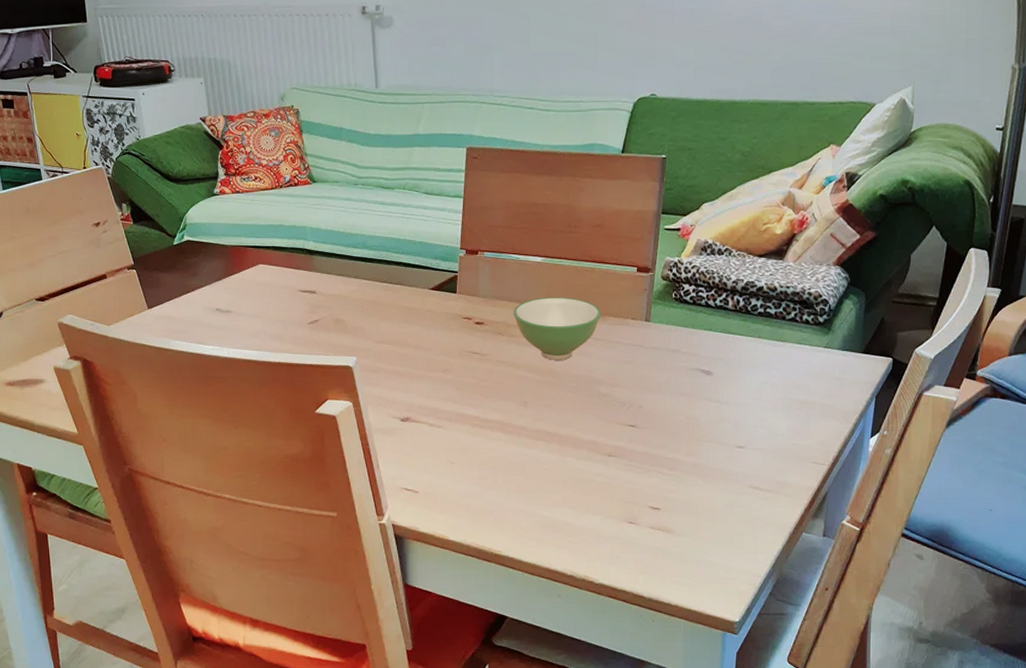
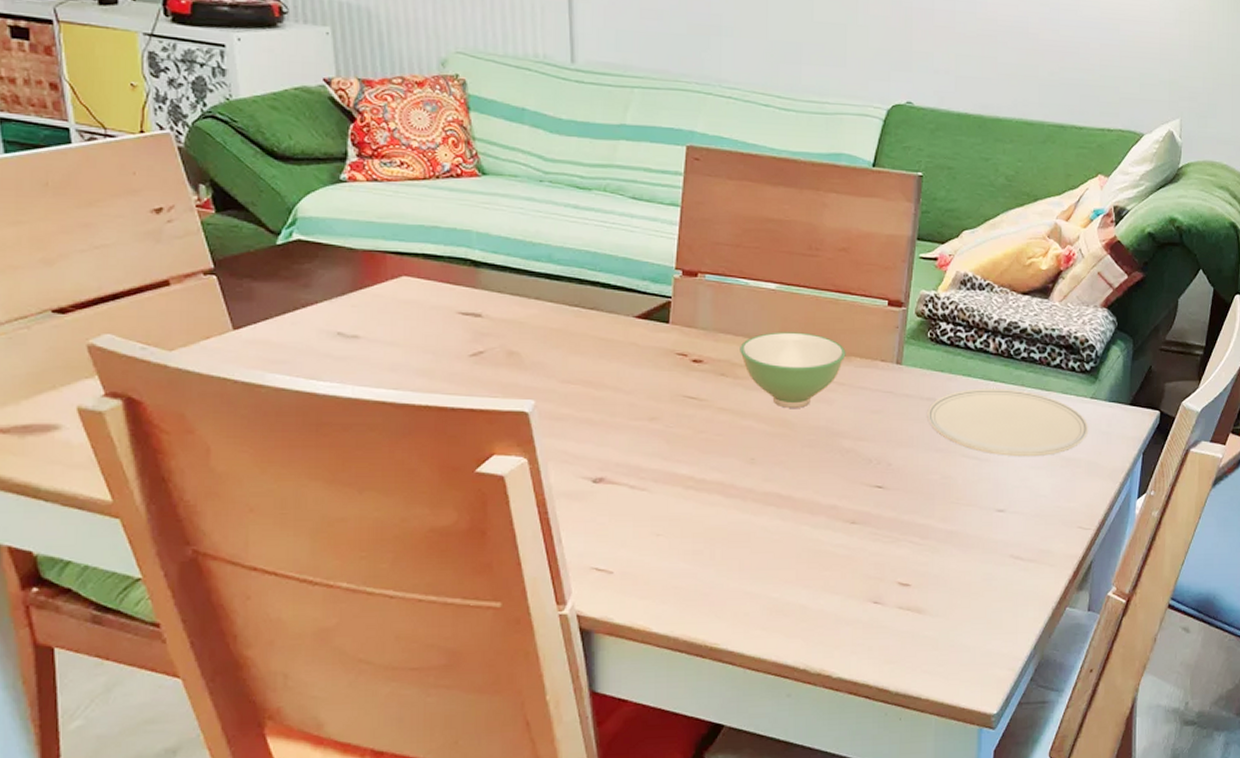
plate: none [673,340,823,400] -> present [927,388,1089,457]

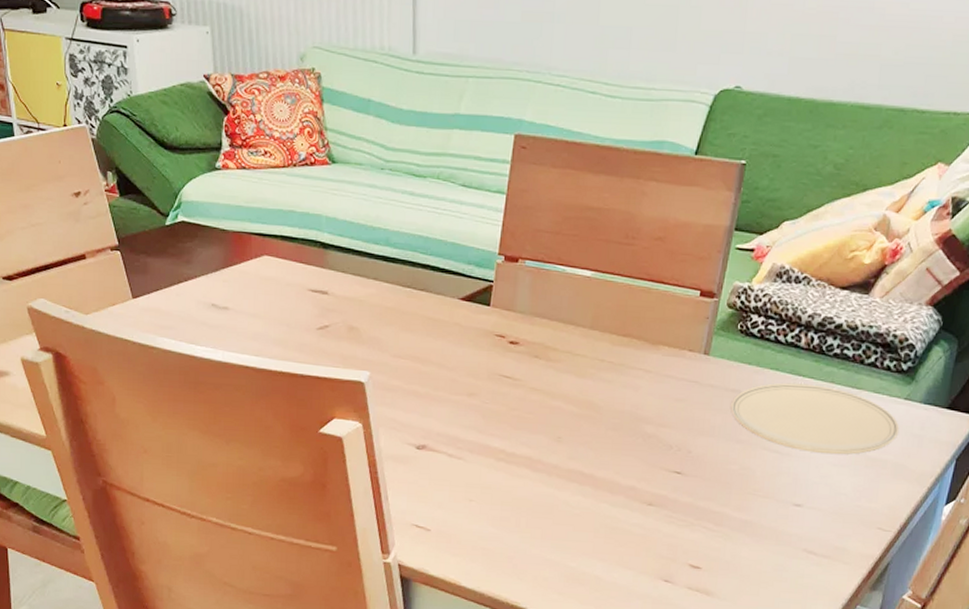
bowl: present [740,332,846,408] -> none [553,318,655,392]

